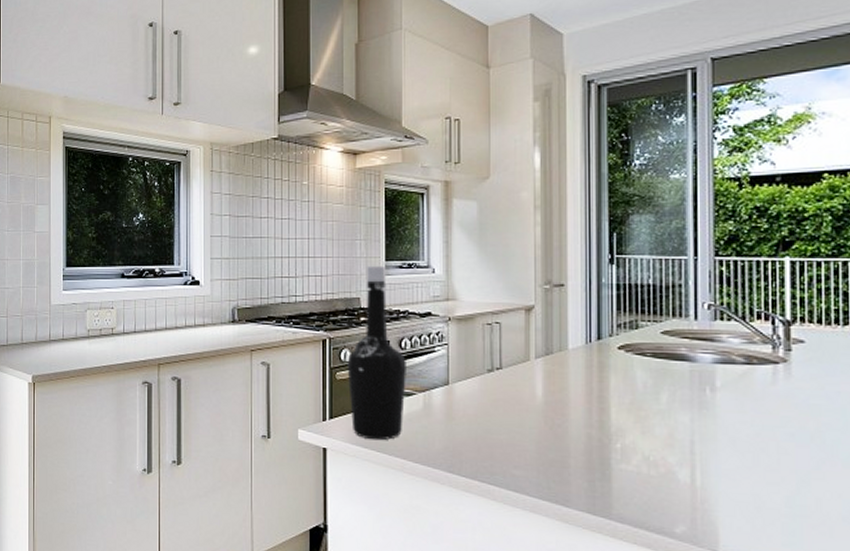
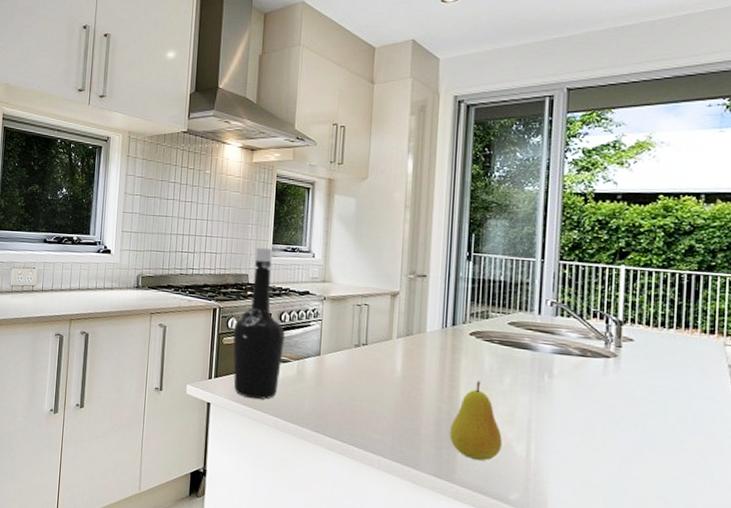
fruit: none [602,401,663,491] -> present [449,381,502,461]

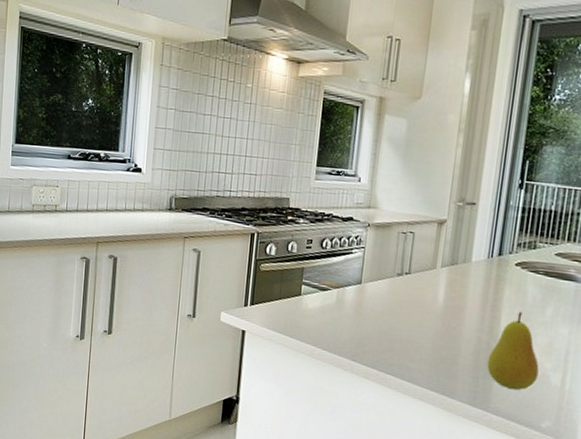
bottle: present [233,247,285,400] -> none [270,169,326,328]

